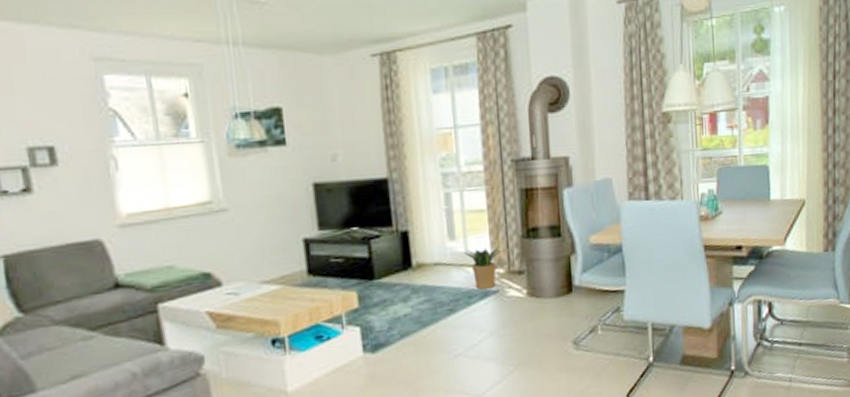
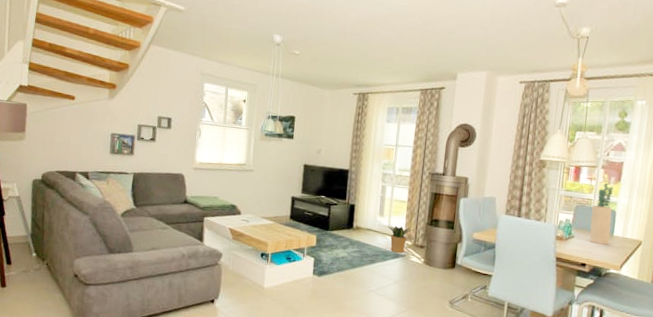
vase: none [738,126,766,216] -> present [589,181,613,245]

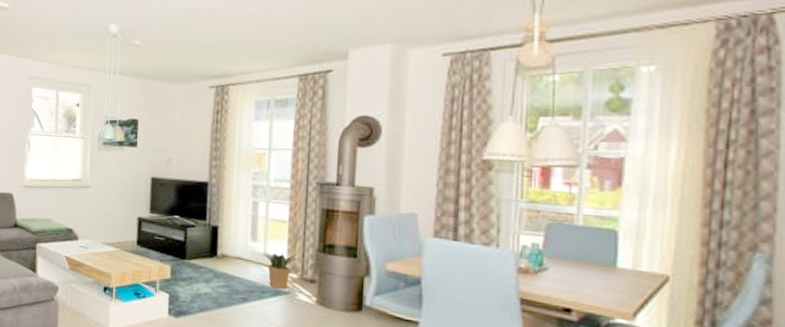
vase: present [589,181,613,245] -> none [574,186,611,282]

